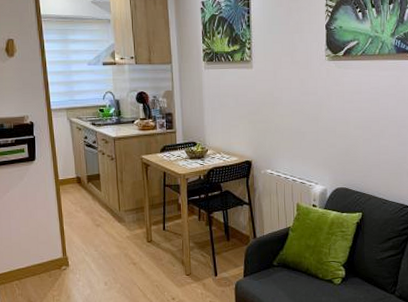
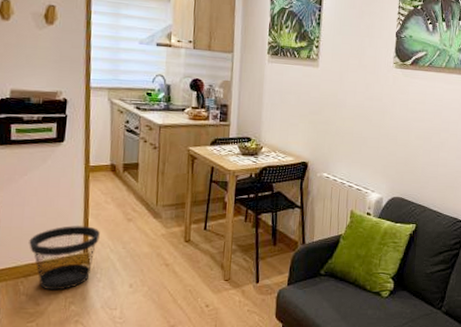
wastebasket: none [18,233,75,291] -> present [29,226,100,291]

